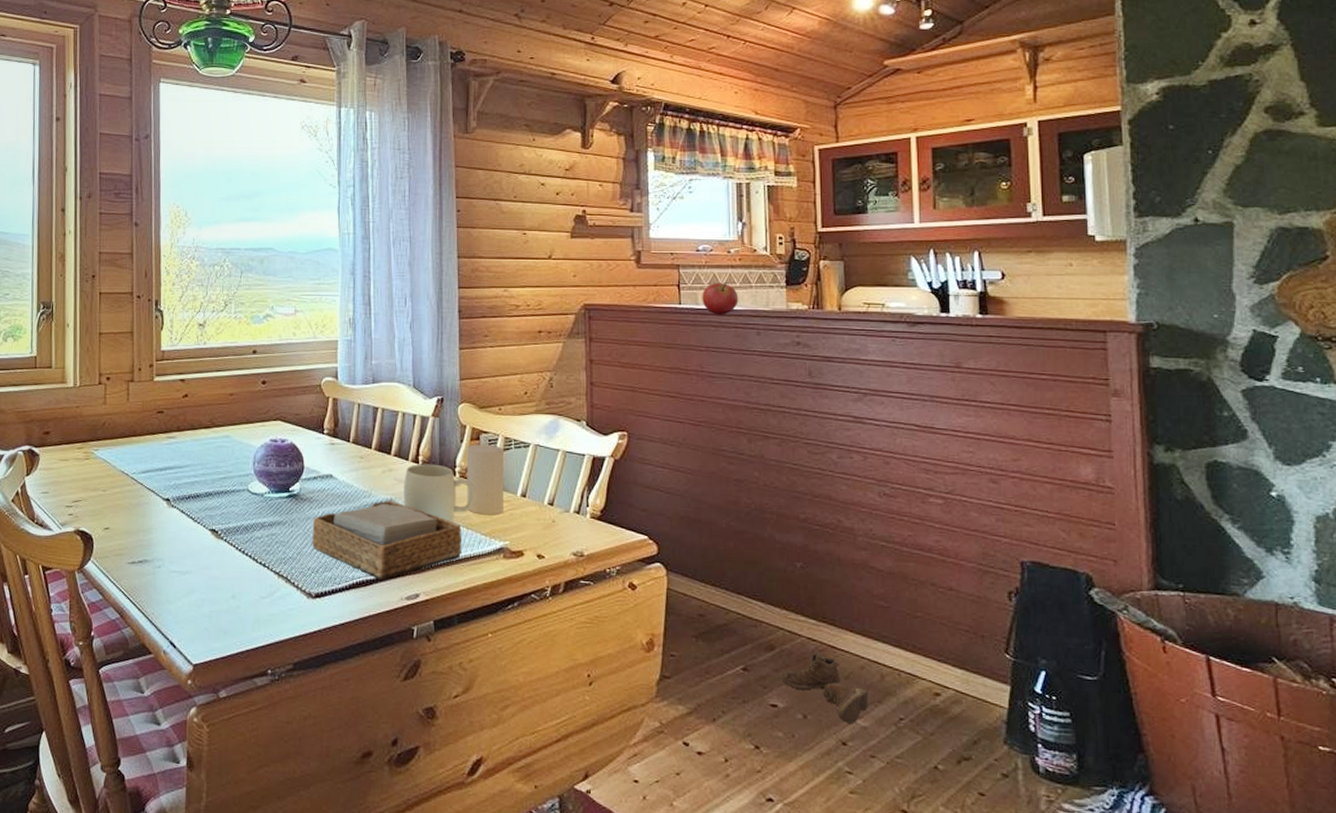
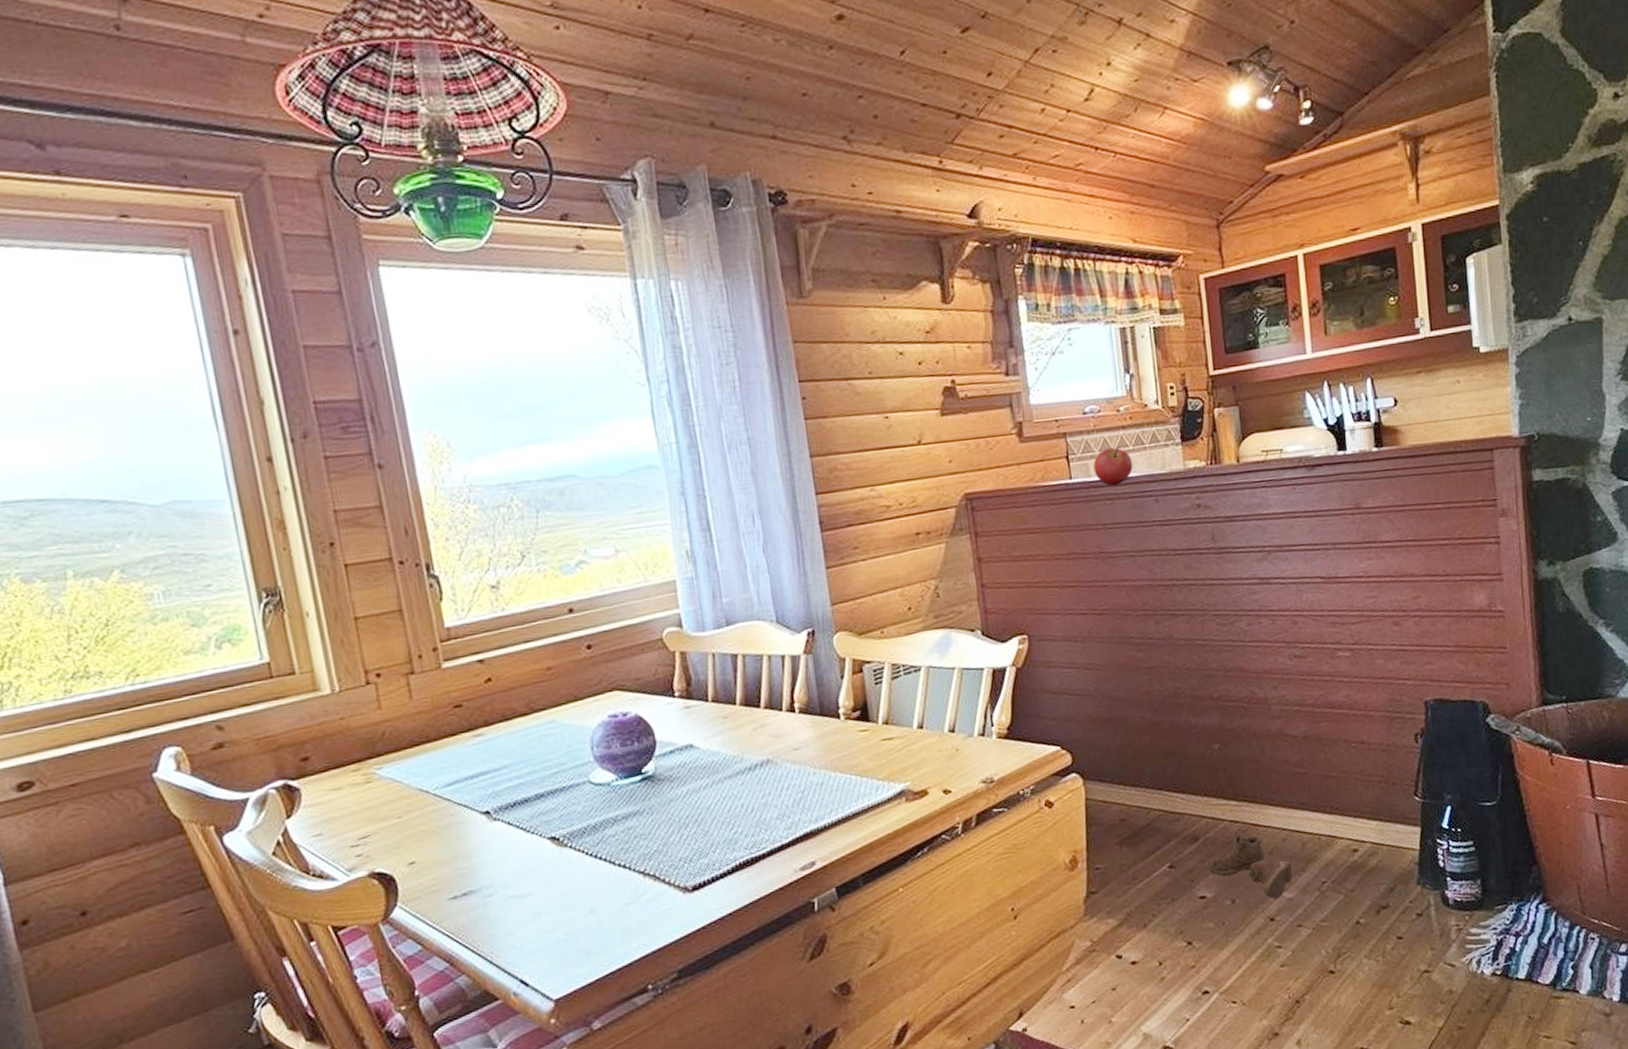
napkin holder: present [312,500,463,581] -> none [676,761,858,856]
mug: present [404,464,475,523] -> none [780,709,866,774]
cup: present [467,444,504,515] -> none [849,675,900,759]

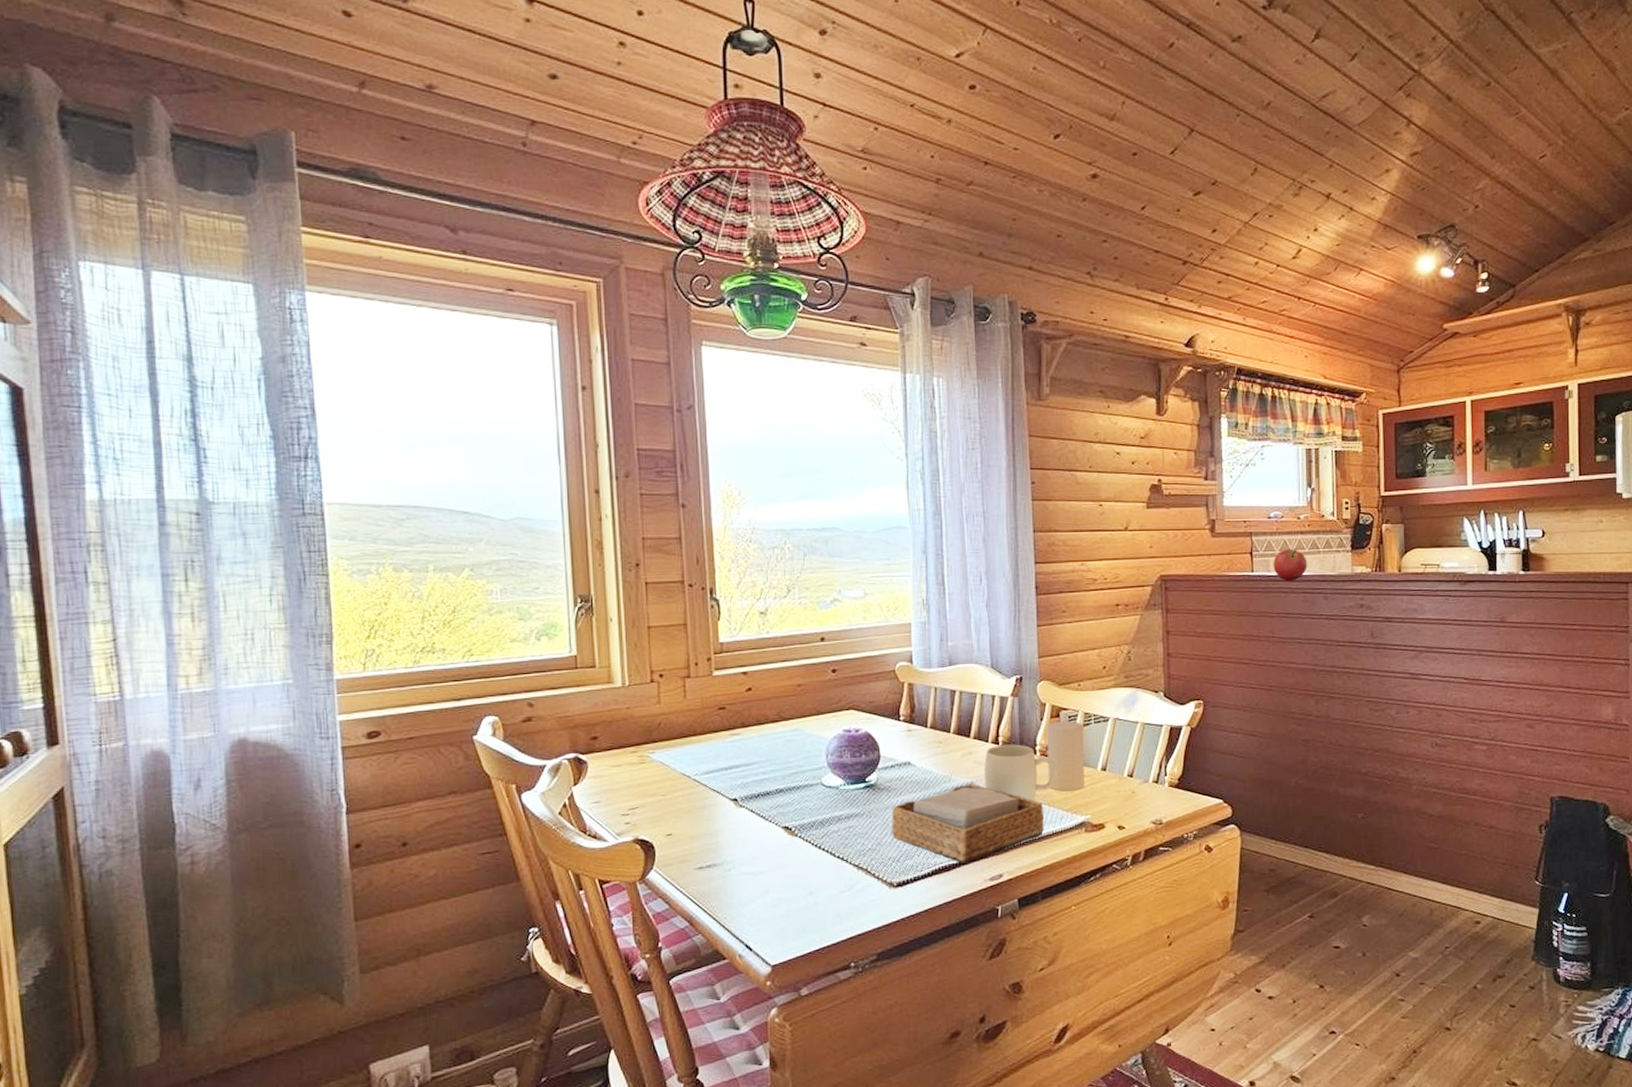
napkin holder: none [676,761,858,856] -> present [891,784,1045,865]
mug: none [780,709,866,774] -> present [984,744,1057,801]
cup: none [849,675,900,759] -> present [1047,721,1084,791]
boot: present [1205,833,1292,898] -> none [1341,895,1419,956]

